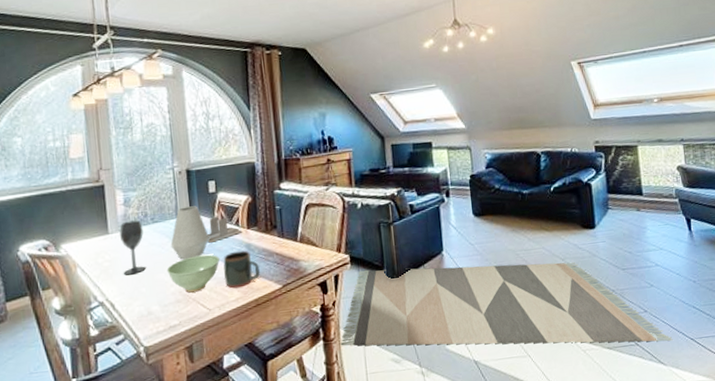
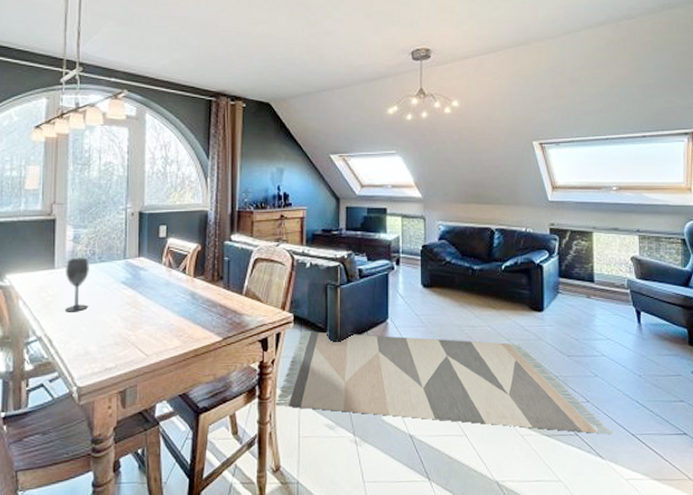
bowl: present [166,254,220,293] -> none [108,299,163,336]
vase: present [170,206,210,260] -> none [115,249,155,302]
napkin holder: present [207,217,242,243] -> none [152,262,188,288]
mug: present [223,250,261,288] -> none [166,298,203,335]

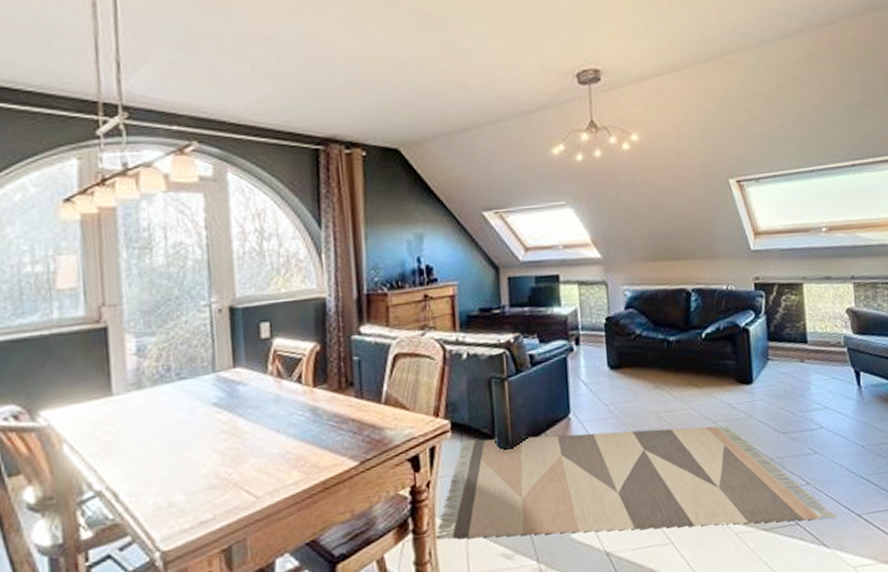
wine glass: present [65,257,89,312] -> none [128,375,166,453]

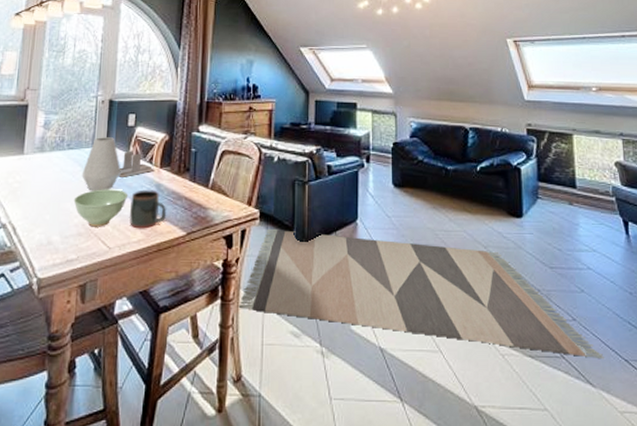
bowl: none [197,422,275,475] -> present [73,189,129,227]
vase: none [203,356,260,430] -> present [81,137,121,191]
napkin holder: none [256,371,305,407] -> present [118,152,154,177]
mug: none [278,416,330,467] -> present [130,189,167,228]

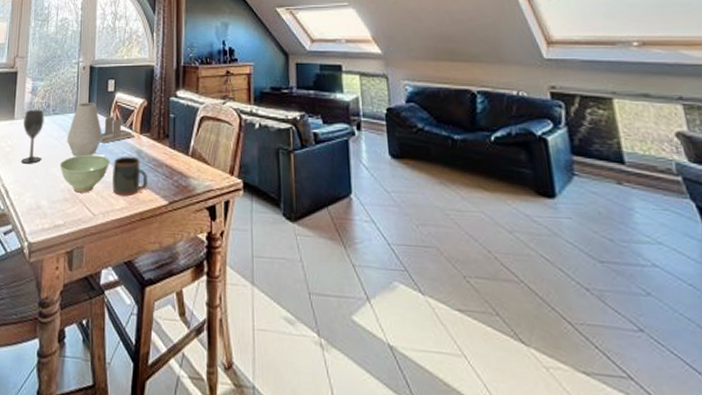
wine glass: none [31,144,58,200] -> present [21,109,44,164]
rug: present [238,228,604,360] -> none [225,200,692,387]

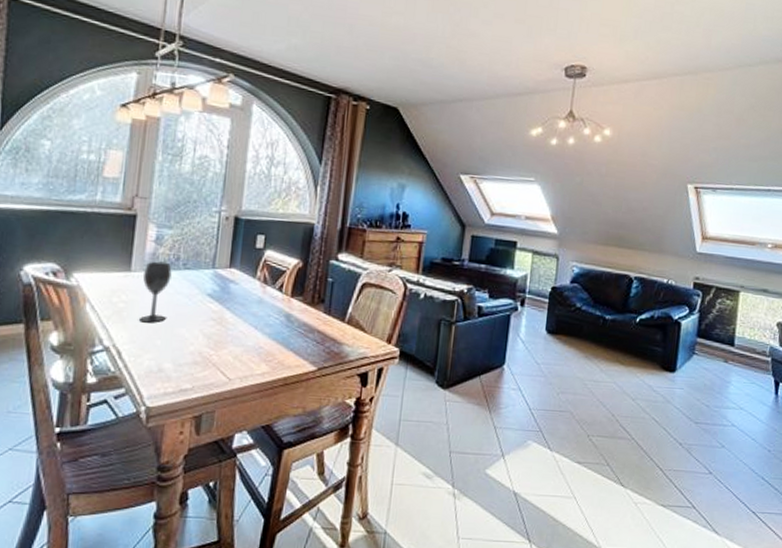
bowl: present [59,154,111,193] -> none [189,315,254,357]
vase: present [66,103,103,157] -> none [199,258,246,318]
napkin holder: present [100,117,134,143] -> none [242,276,284,305]
mug: present [112,156,149,195] -> none [253,319,297,360]

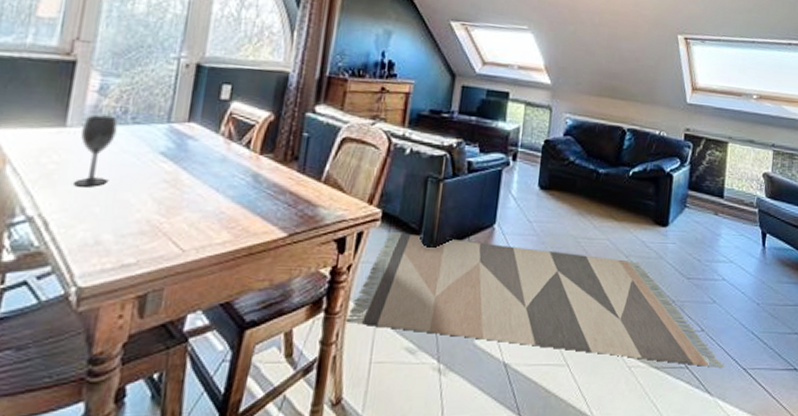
rug: none [369,368,733,511] -> present [345,231,725,369]

